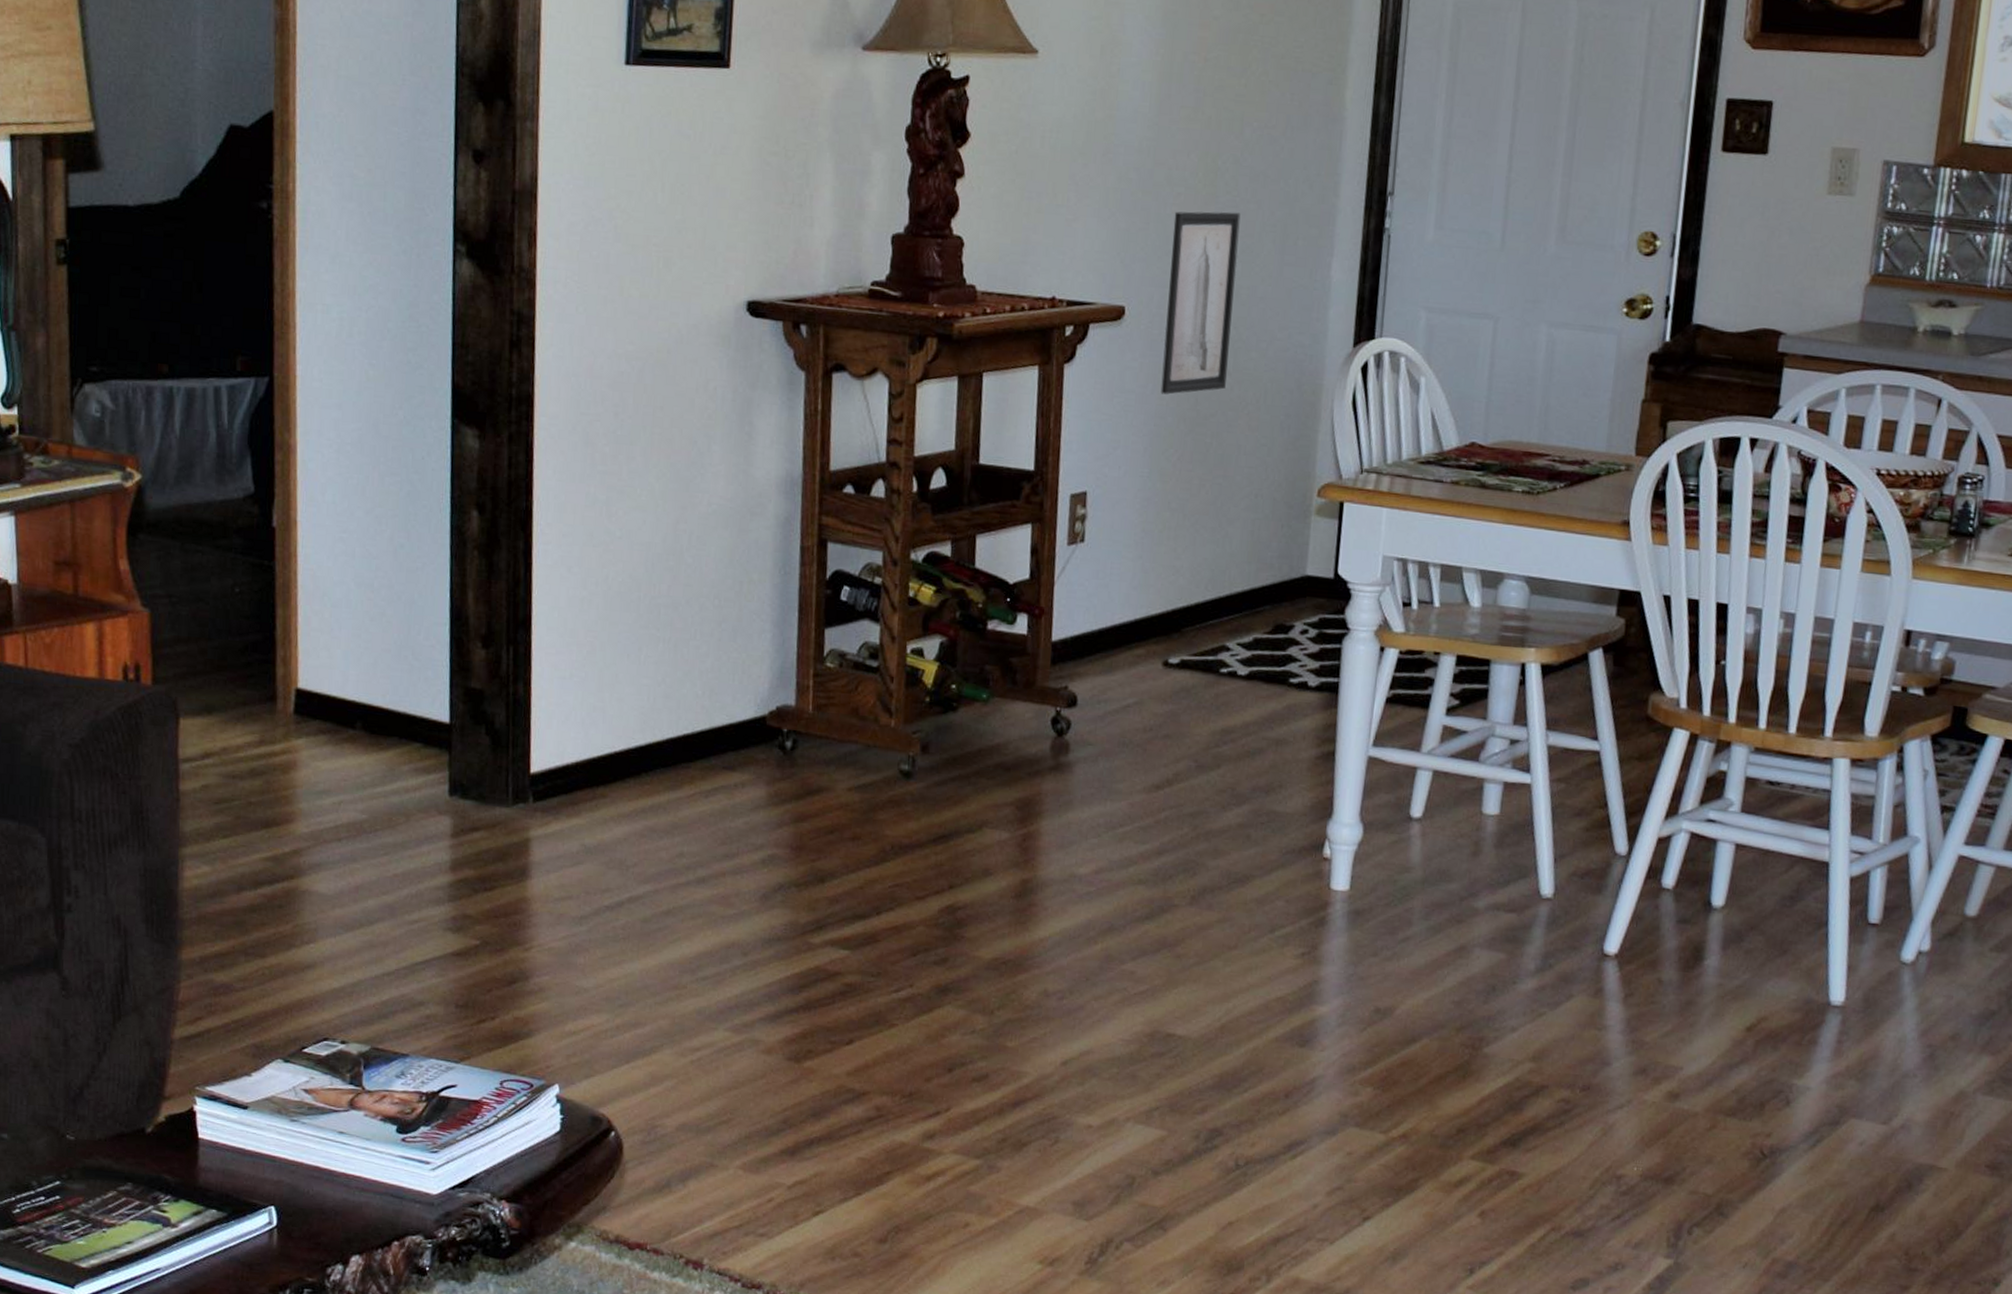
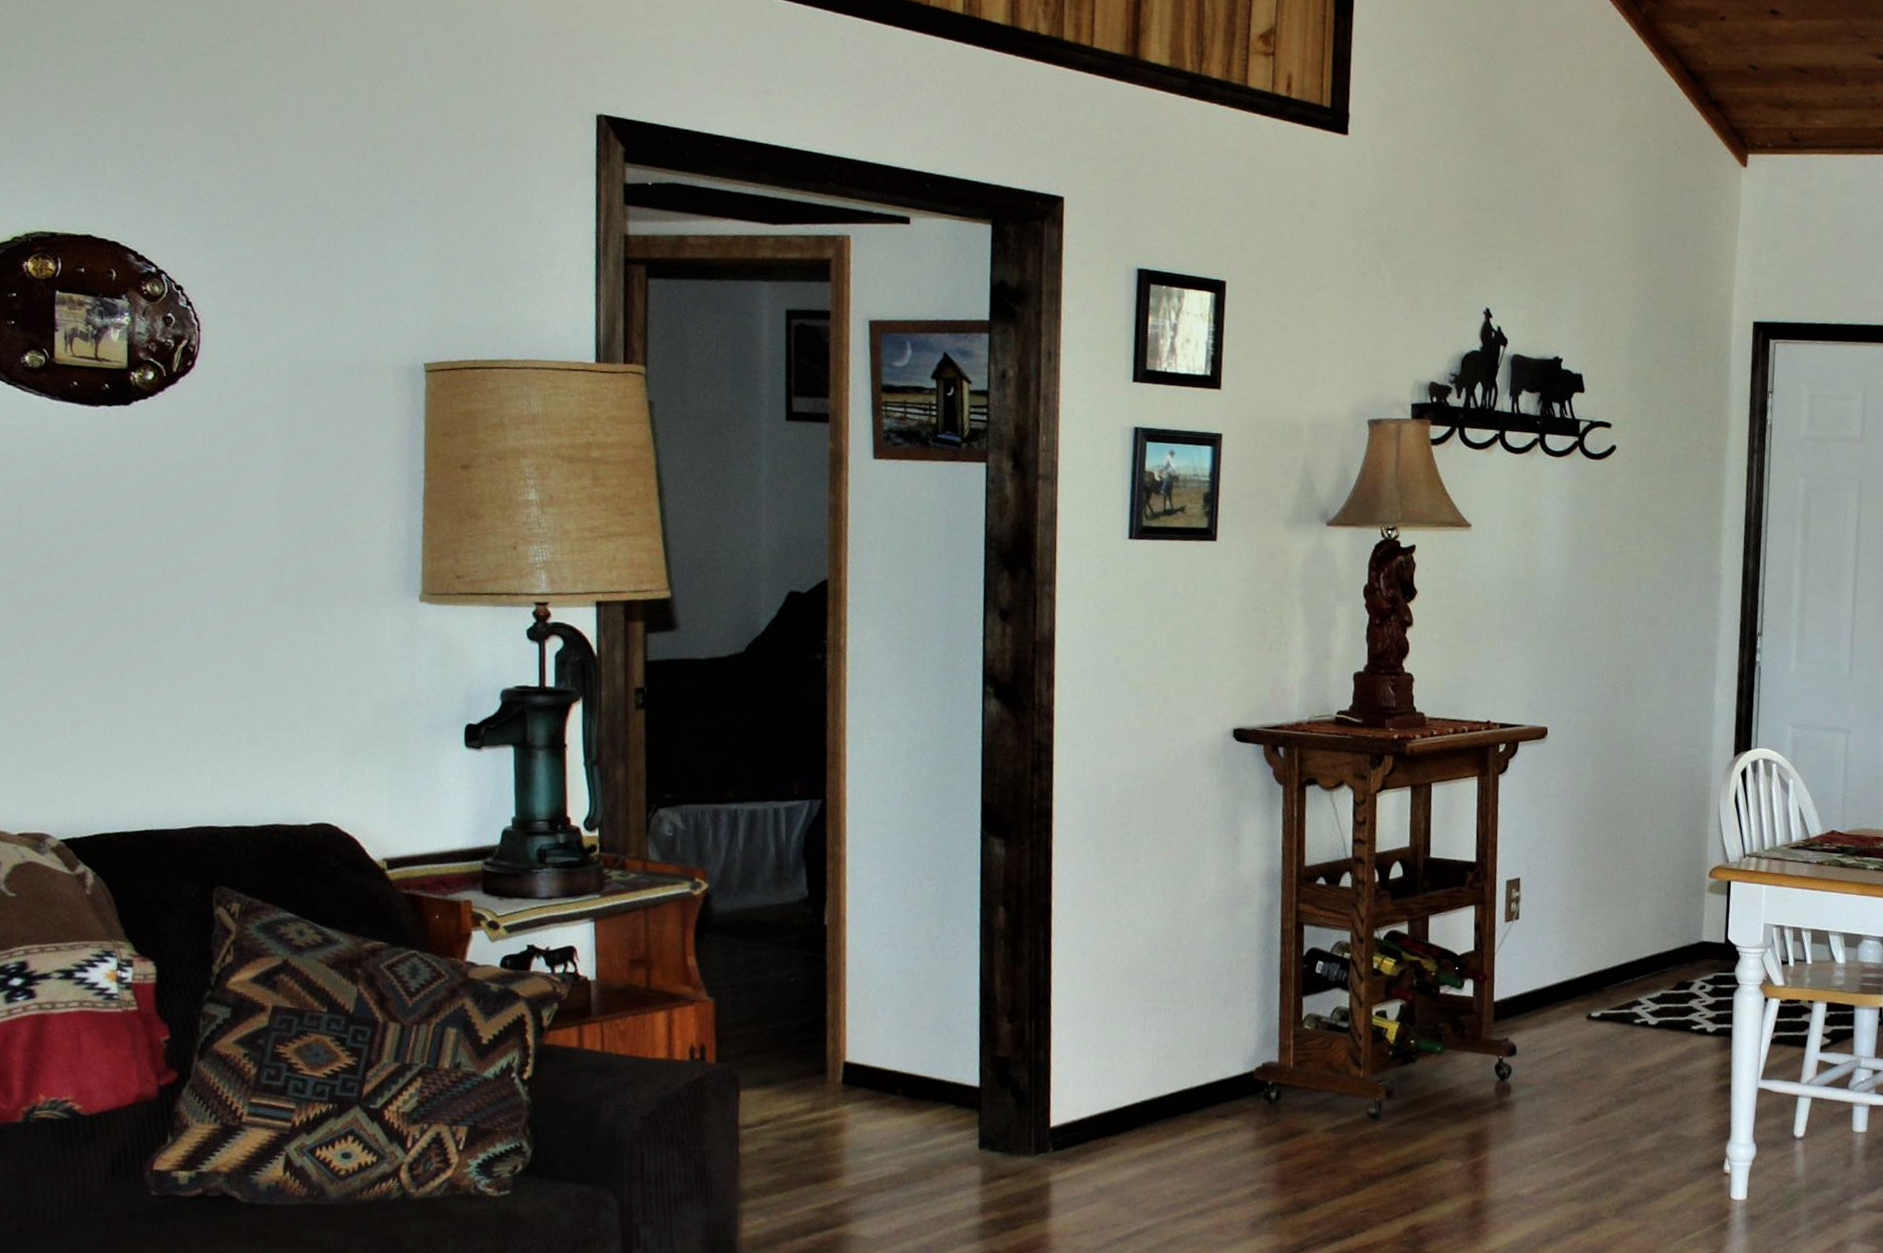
wall art: present [1160,211,1241,395] -> none [1578,650,1640,798]

